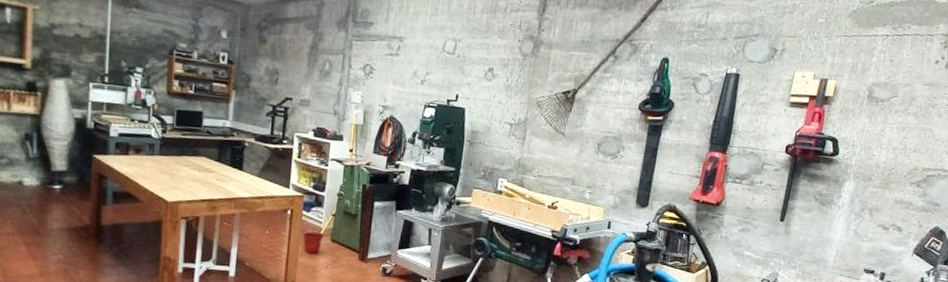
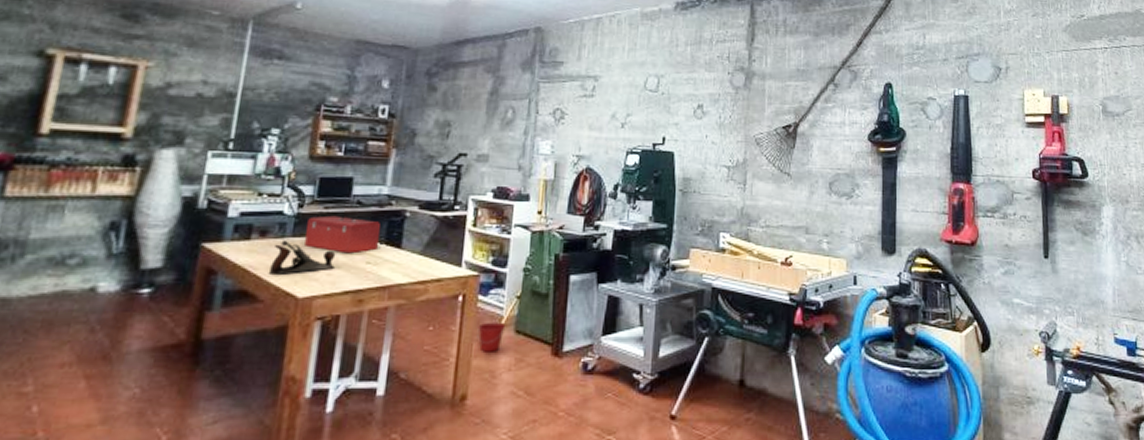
hand plane: none [145,158,193,184] -> present [269,241,336,275]
toolbox: none [169,140,227,172] -> present [305,214,382,254]

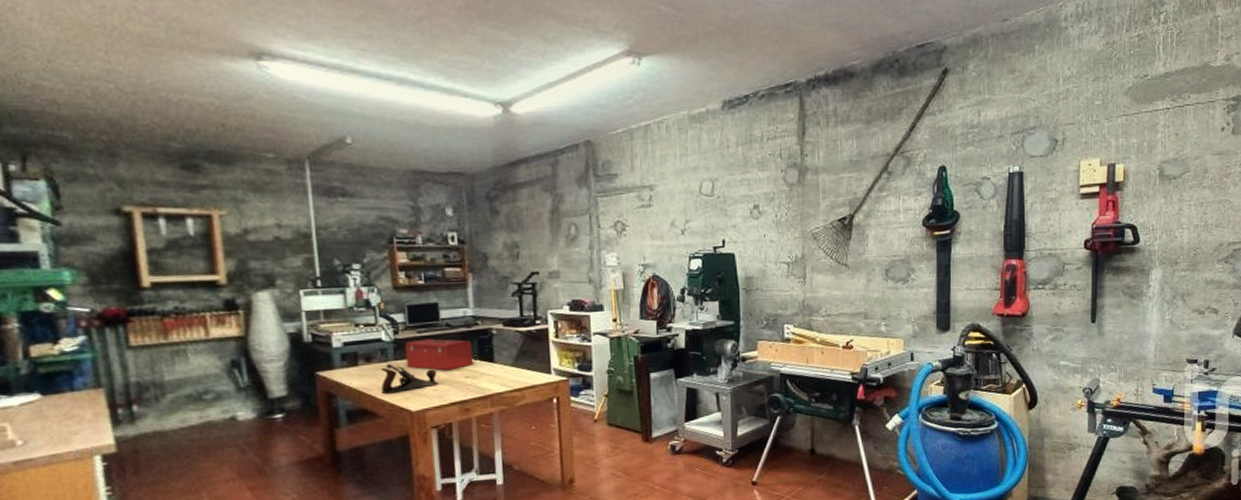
bucket: present [477,322,506,352] -> none [574,418,599,444]

